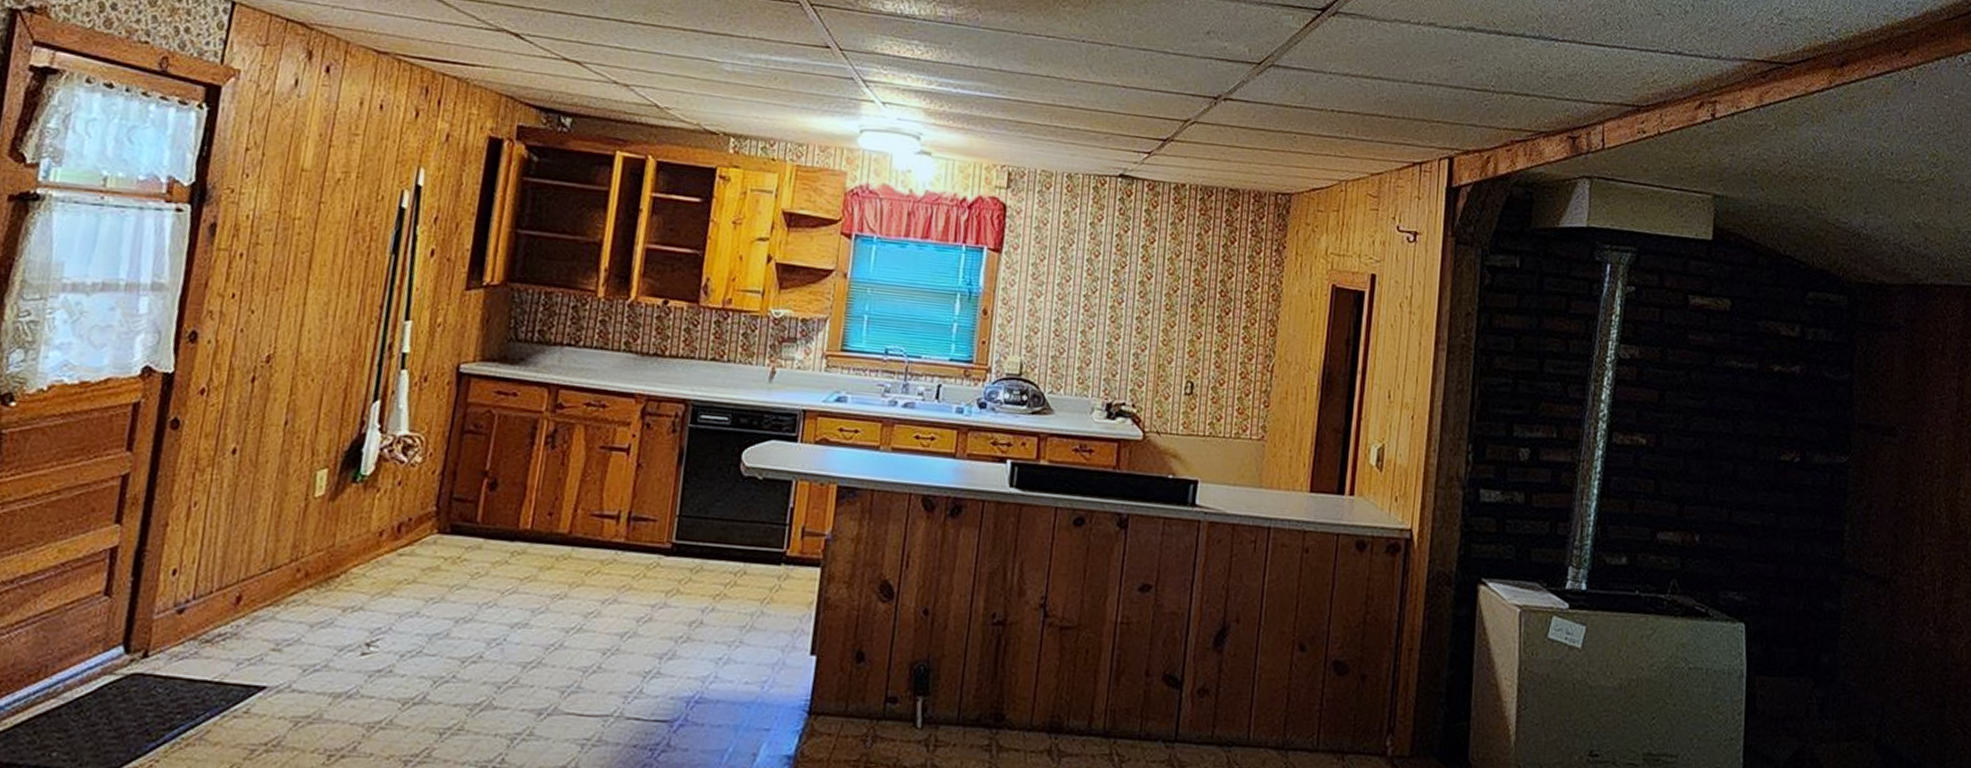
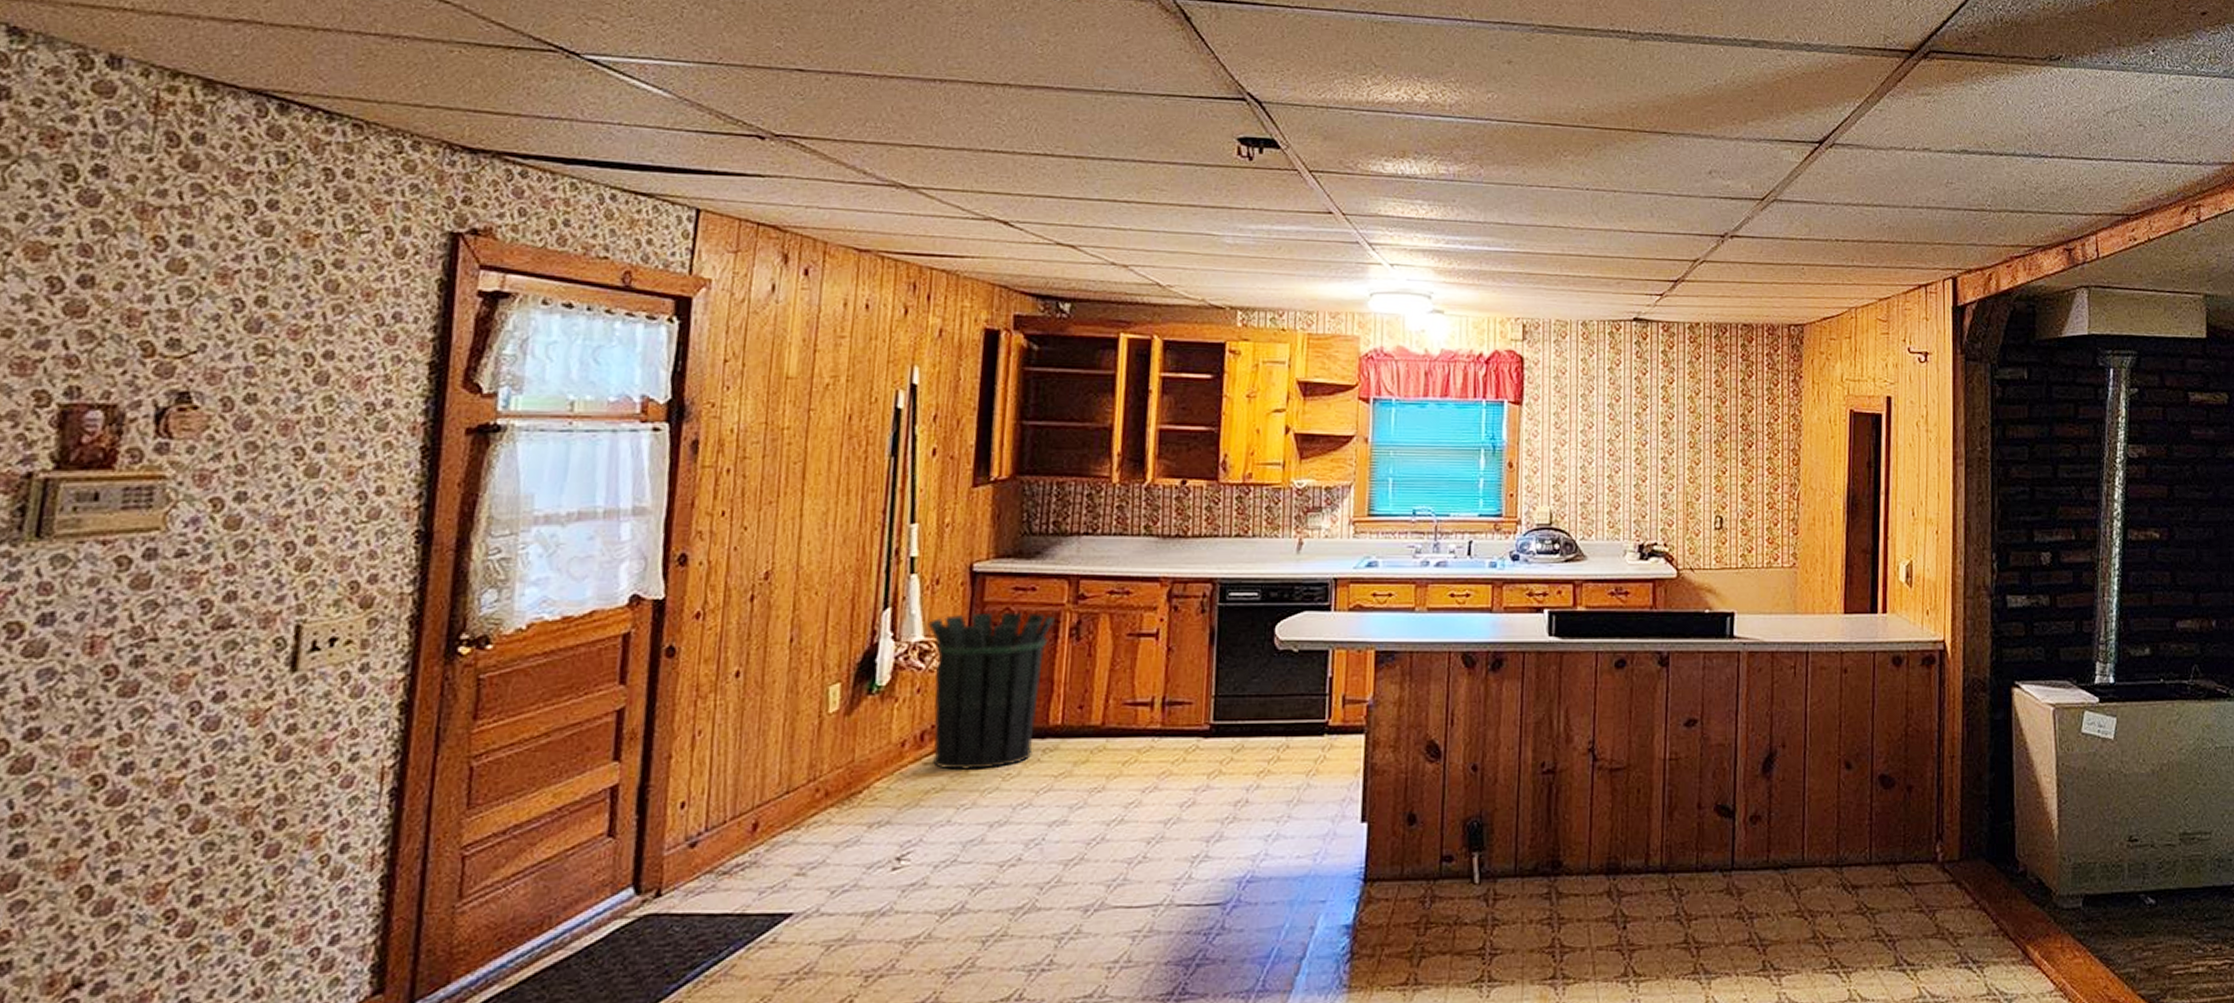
waste bin: none [407,413,534,566] -> present [927,612,1056,771]

